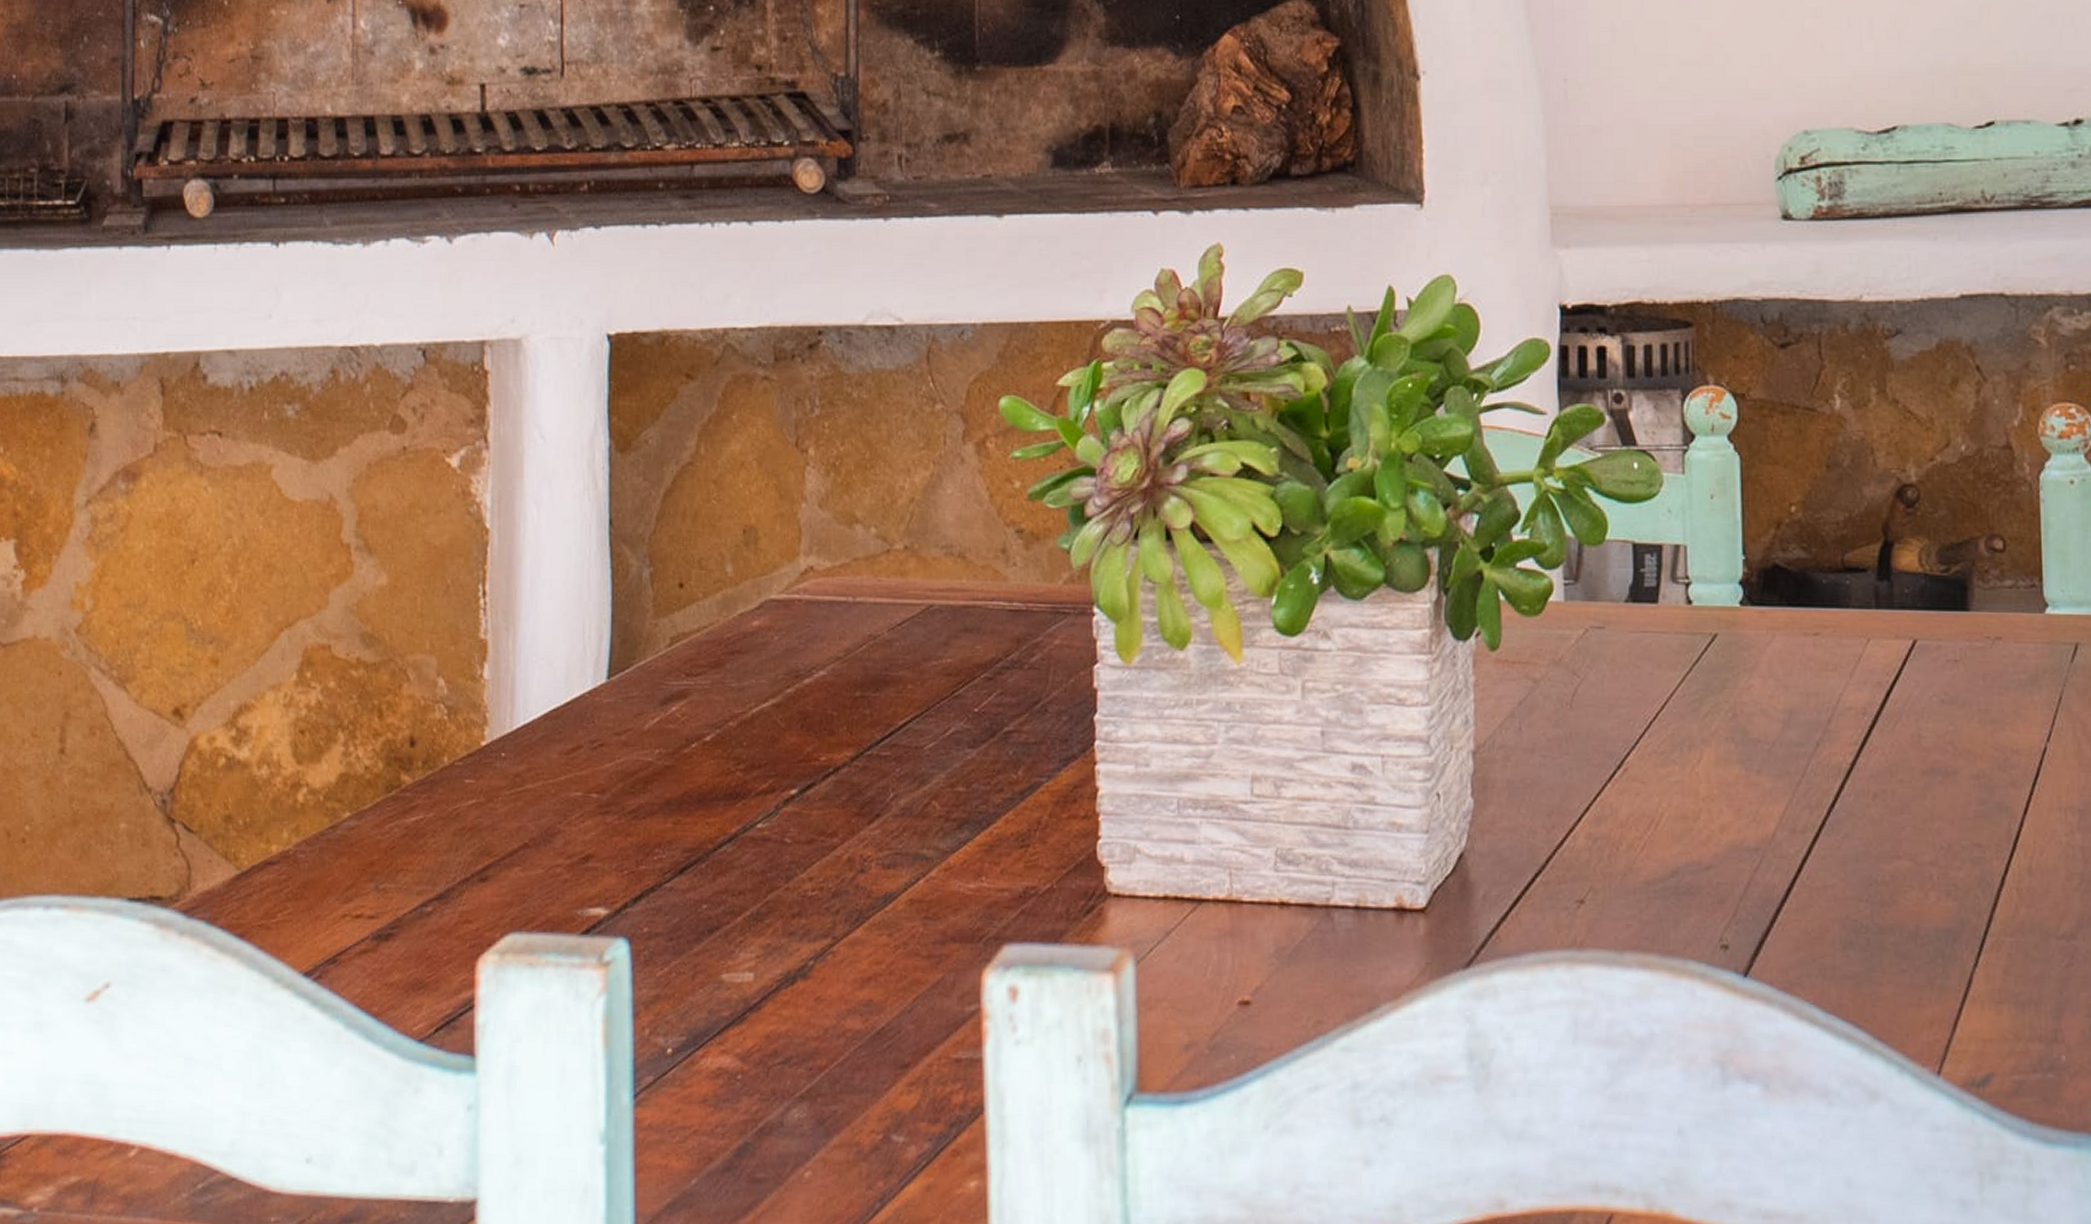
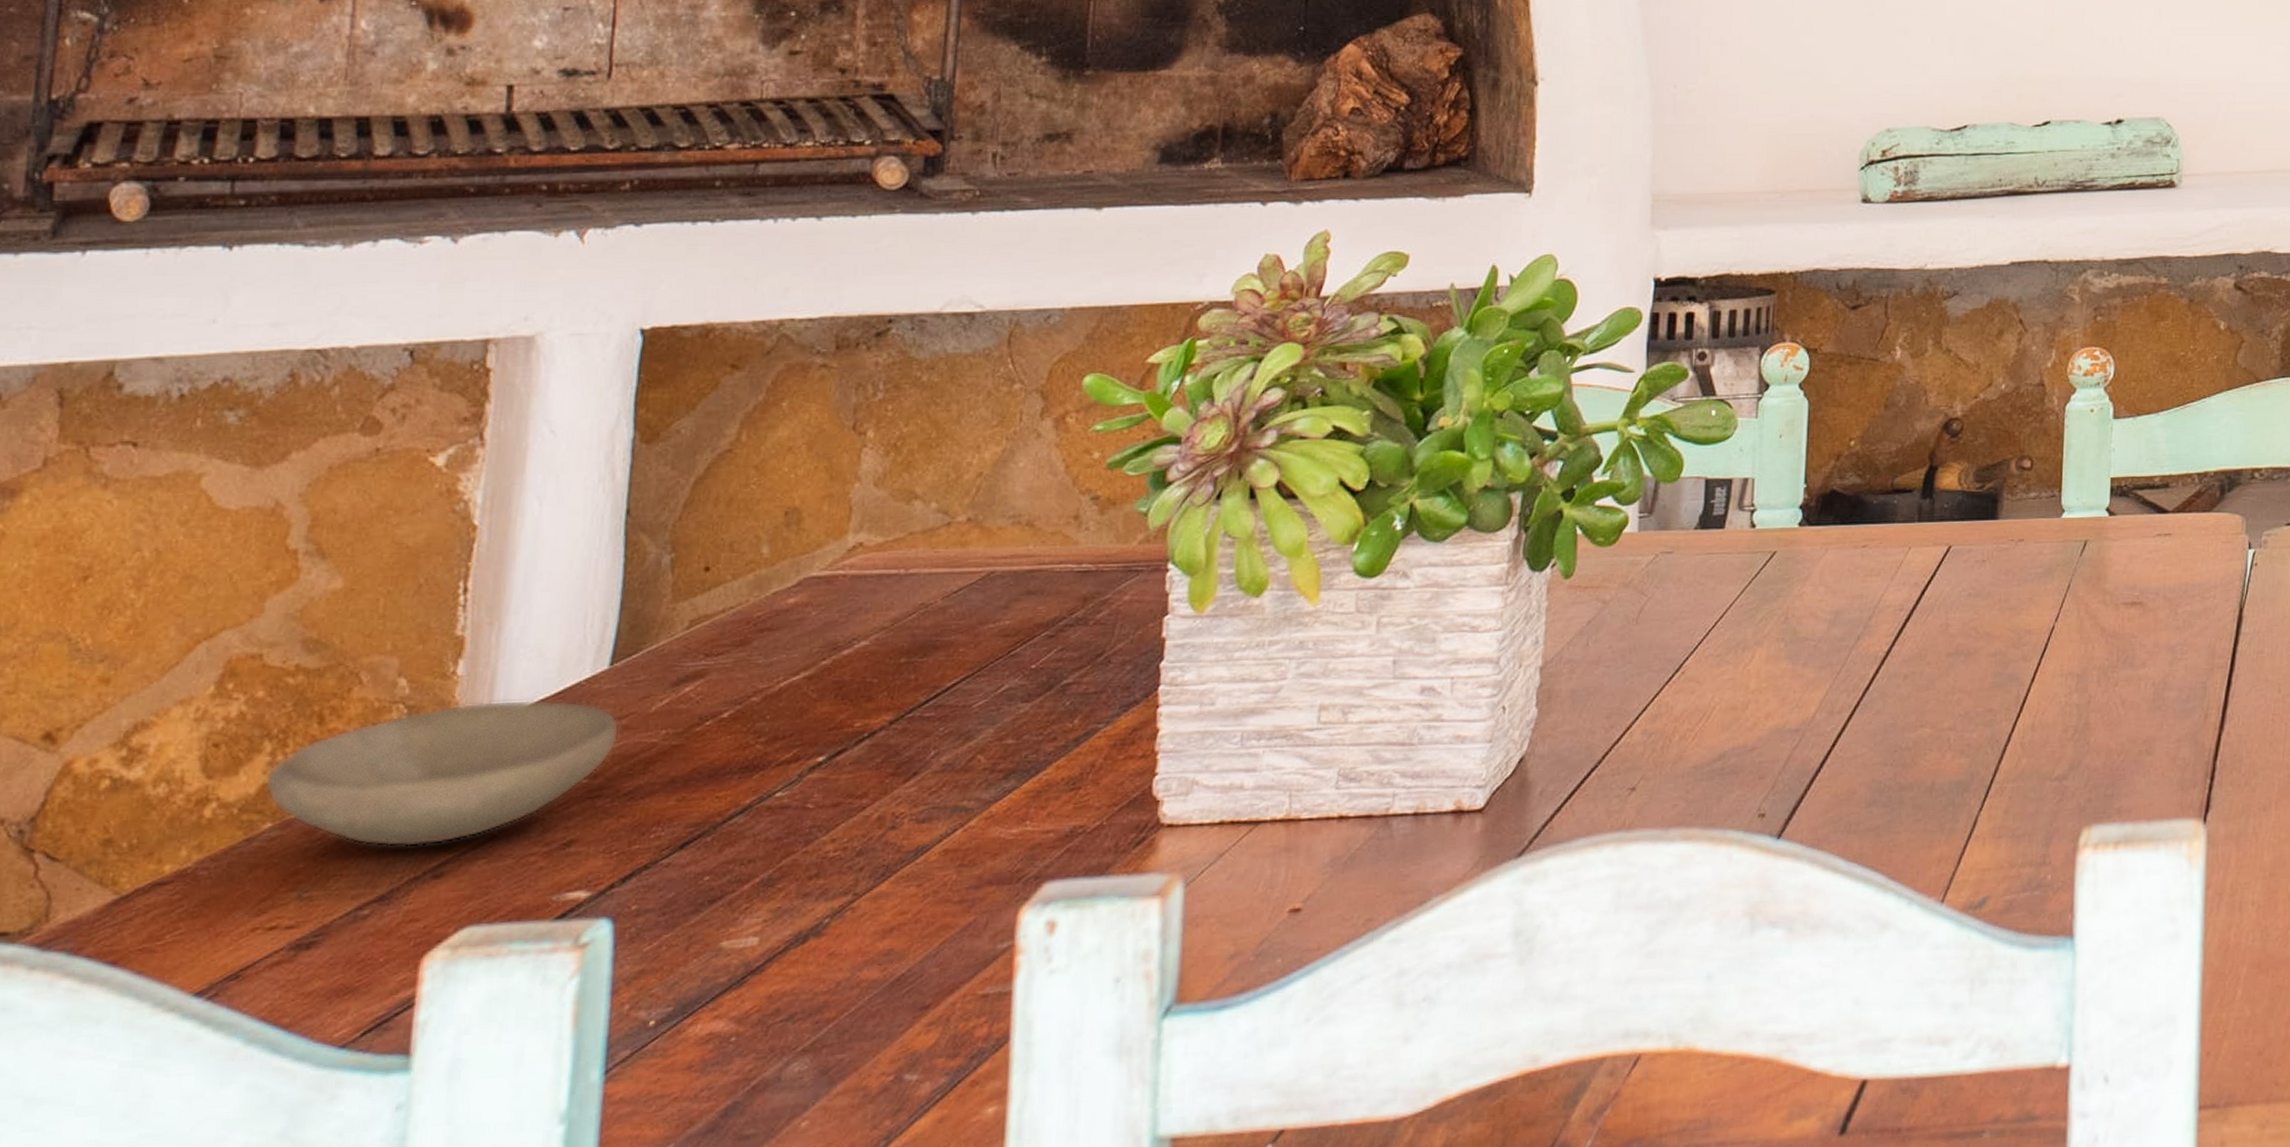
bowl: none [341,707,620,848] -> present [264,699,620,848]

